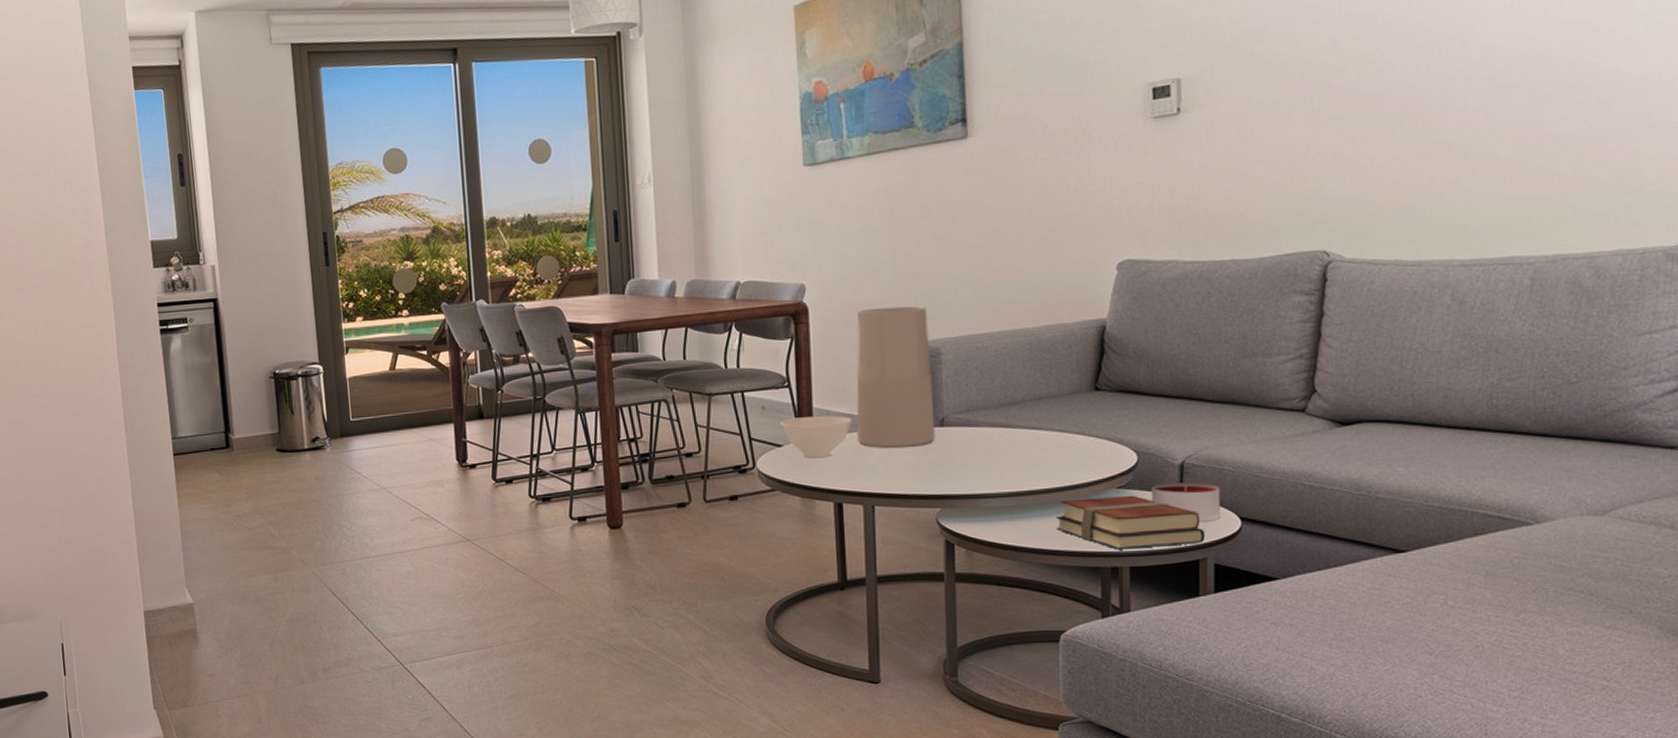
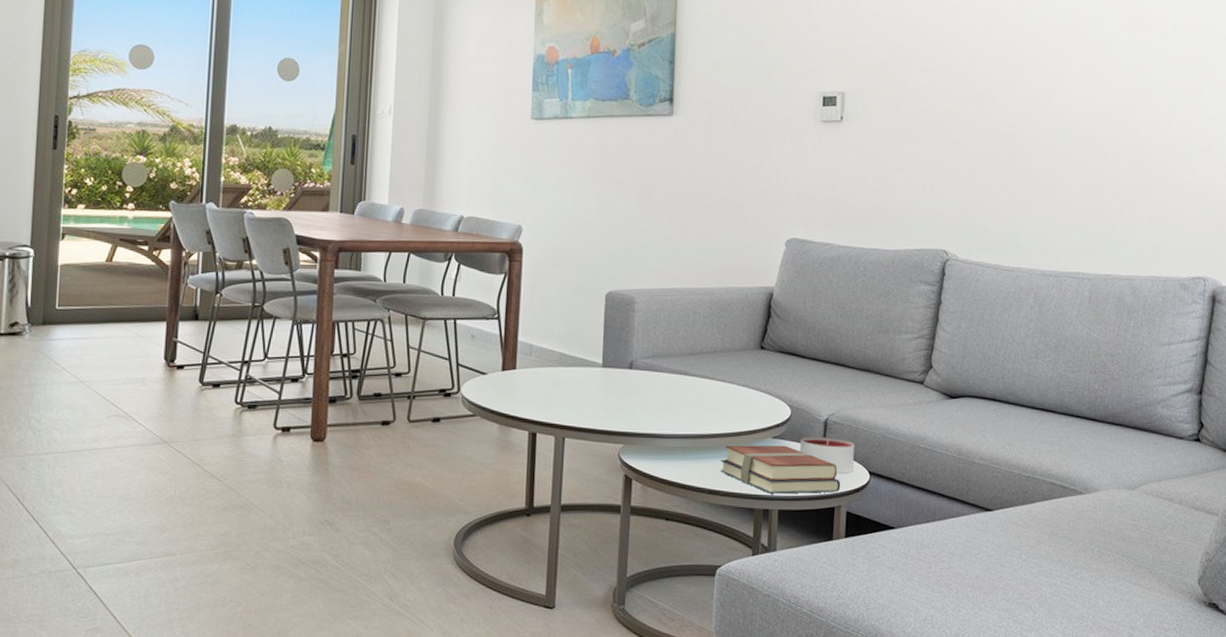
bowl: present [780,416,853,459] -> none [487,348,553,389]
vase: present [856,305,935,449] -> none [555,254,627,386]

